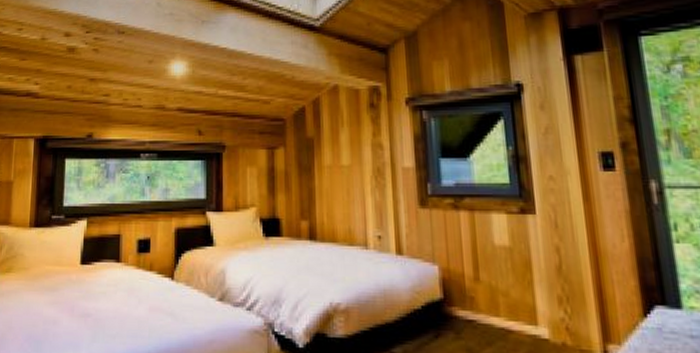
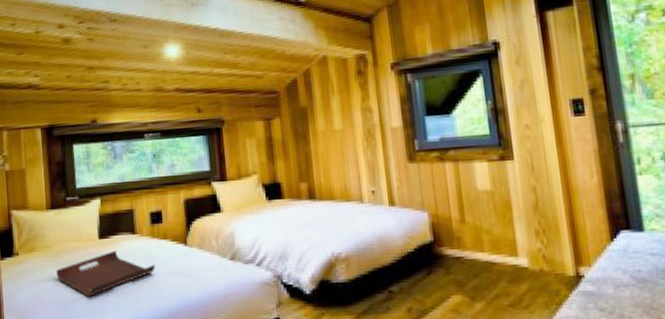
serving tray: none [31,279,137,329] -> present [56,250,155,297]

